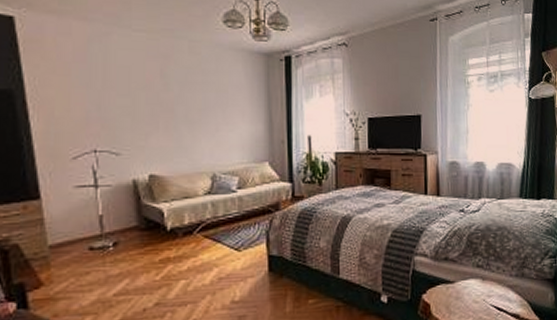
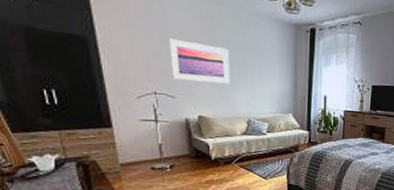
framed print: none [112,83,188,133] -> present [169,38,230,85]

